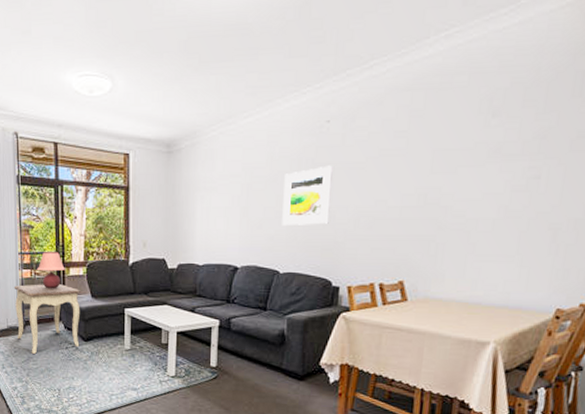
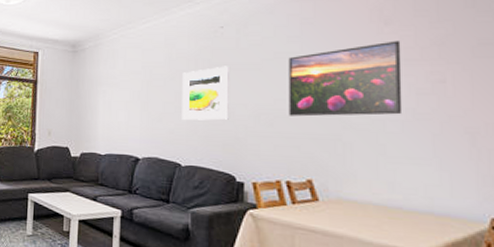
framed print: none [388,134,505,218] -> present [288,40,403,117]

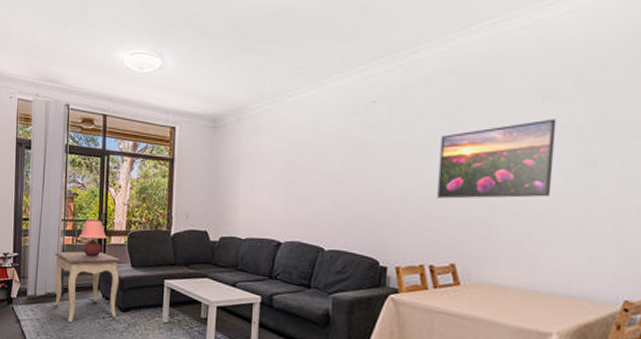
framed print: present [182,66,229,121] -> none [327,144,379,203]

